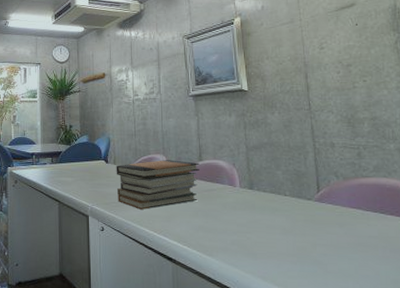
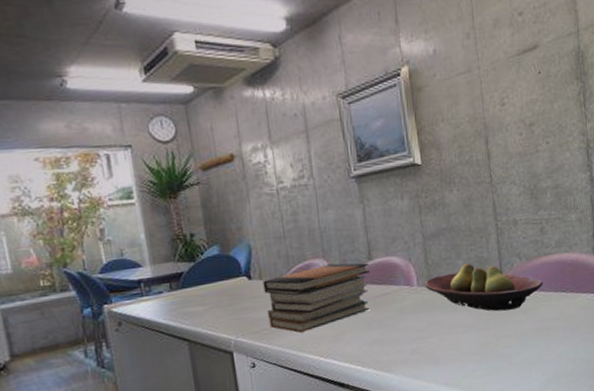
fruit bowl: none [246,174,361,221] -> present [425,262,543,312]

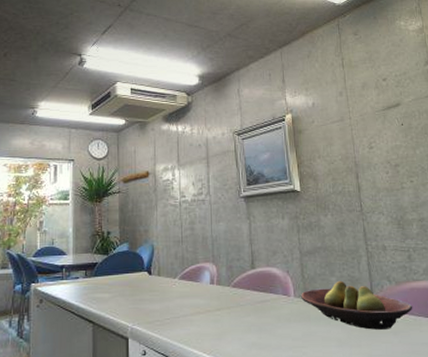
book stack: present [263,263,370,333] -> none [160,269,252,327]

